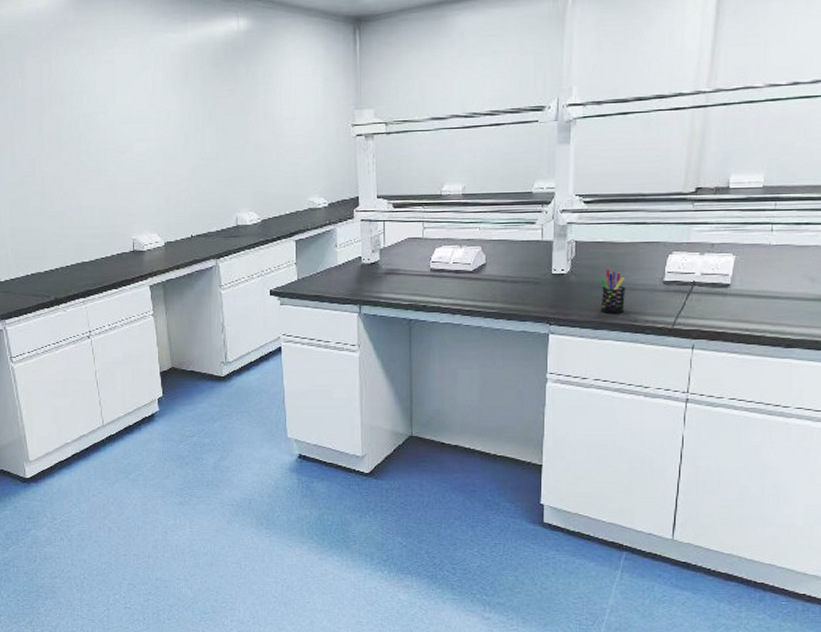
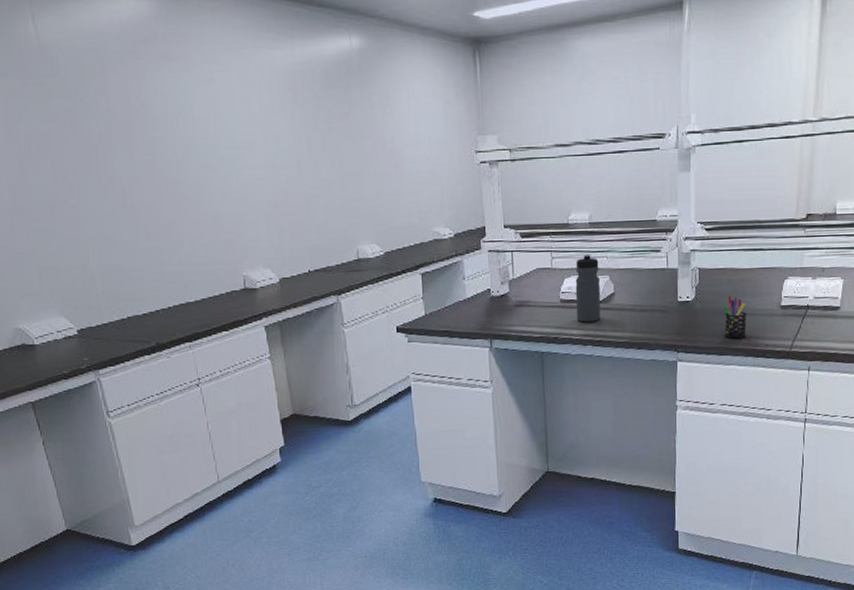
water bottle: none [446,225,471,292] -> present [575,254,601,323]

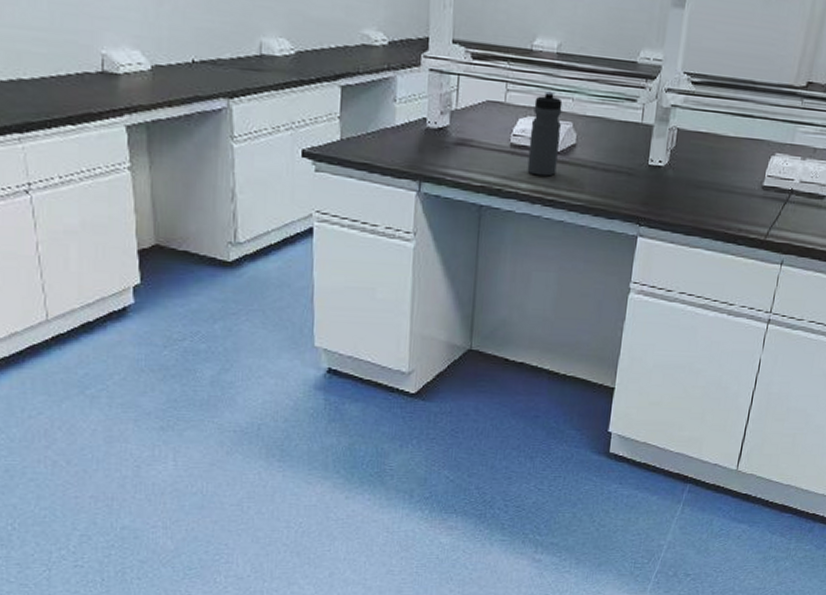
pen holder: present [722,295,747,340] -> none [695,165,725,219]

